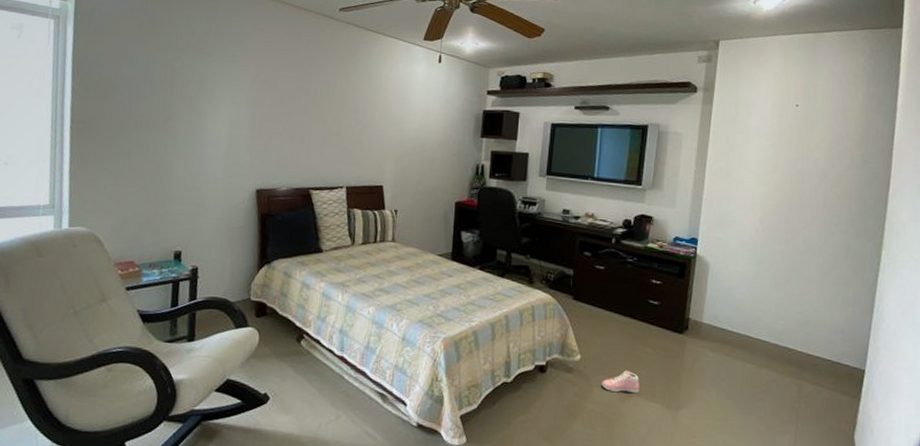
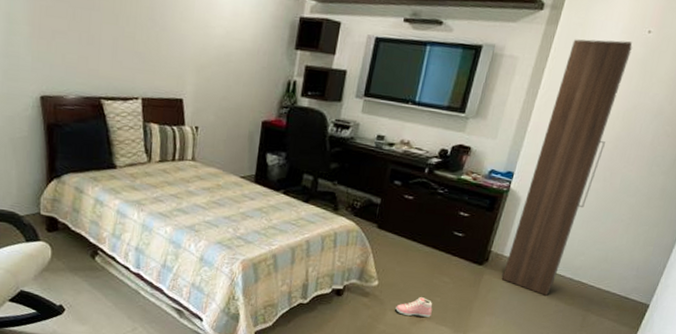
cabinet: none [706,114,785,364] -> present [502,39,633,296]

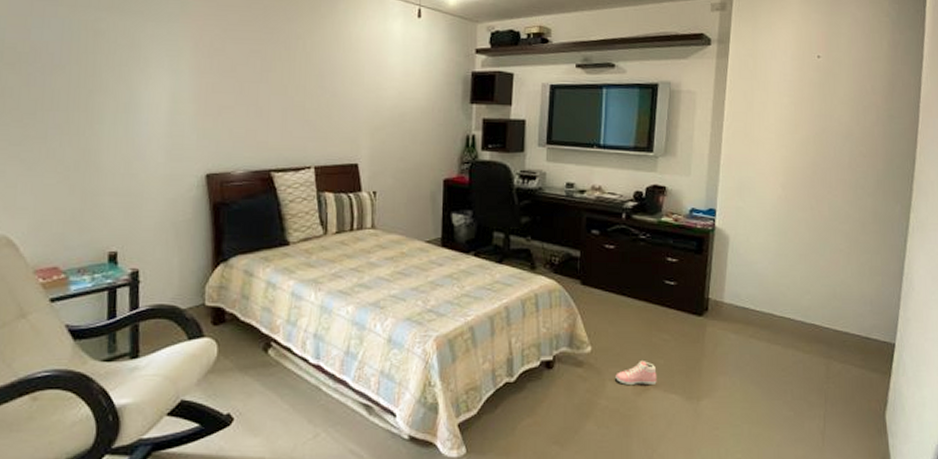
cabinet: present [502,39,633,296] -> none [727,67,806,345]

